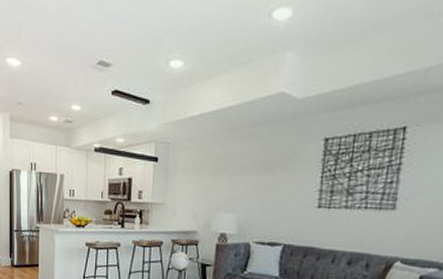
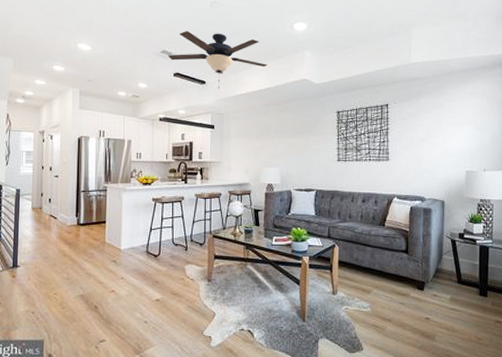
ceiling fan: none [106,31,232,109] -> present [168,30,268,89]

